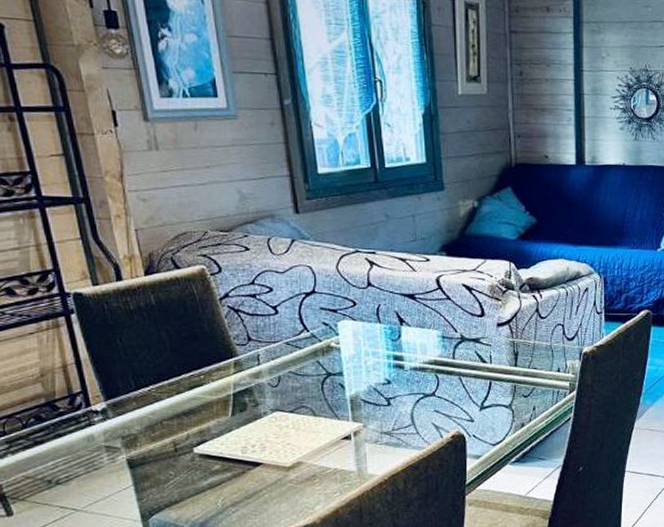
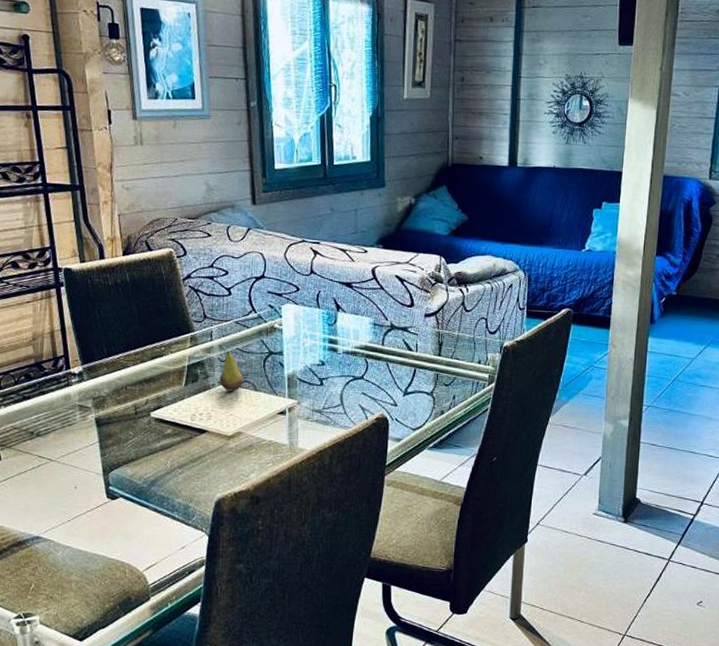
fruit: none [268,368,300,419] -> present [219,344,244,392]

